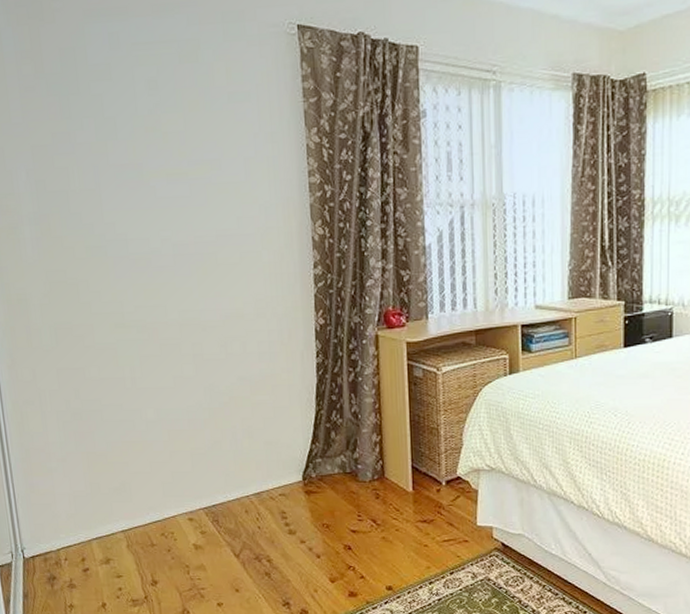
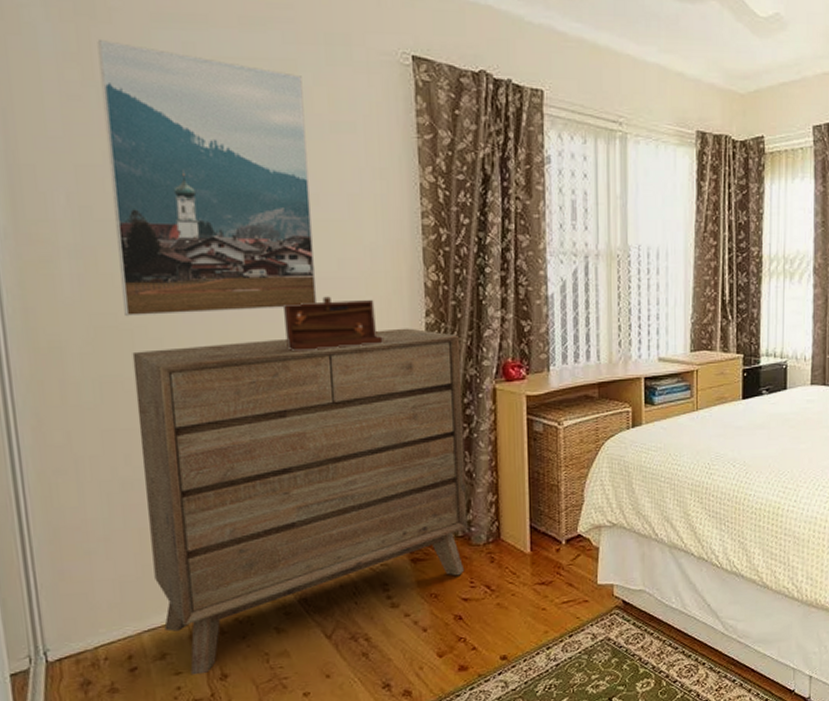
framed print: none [45,37,222,273] -> present [97,40,318,317]
dresser: none [78,279,355,579] -> present [132,328,468,675]
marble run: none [193,251,279,302] -> present [282,296,385,352]

